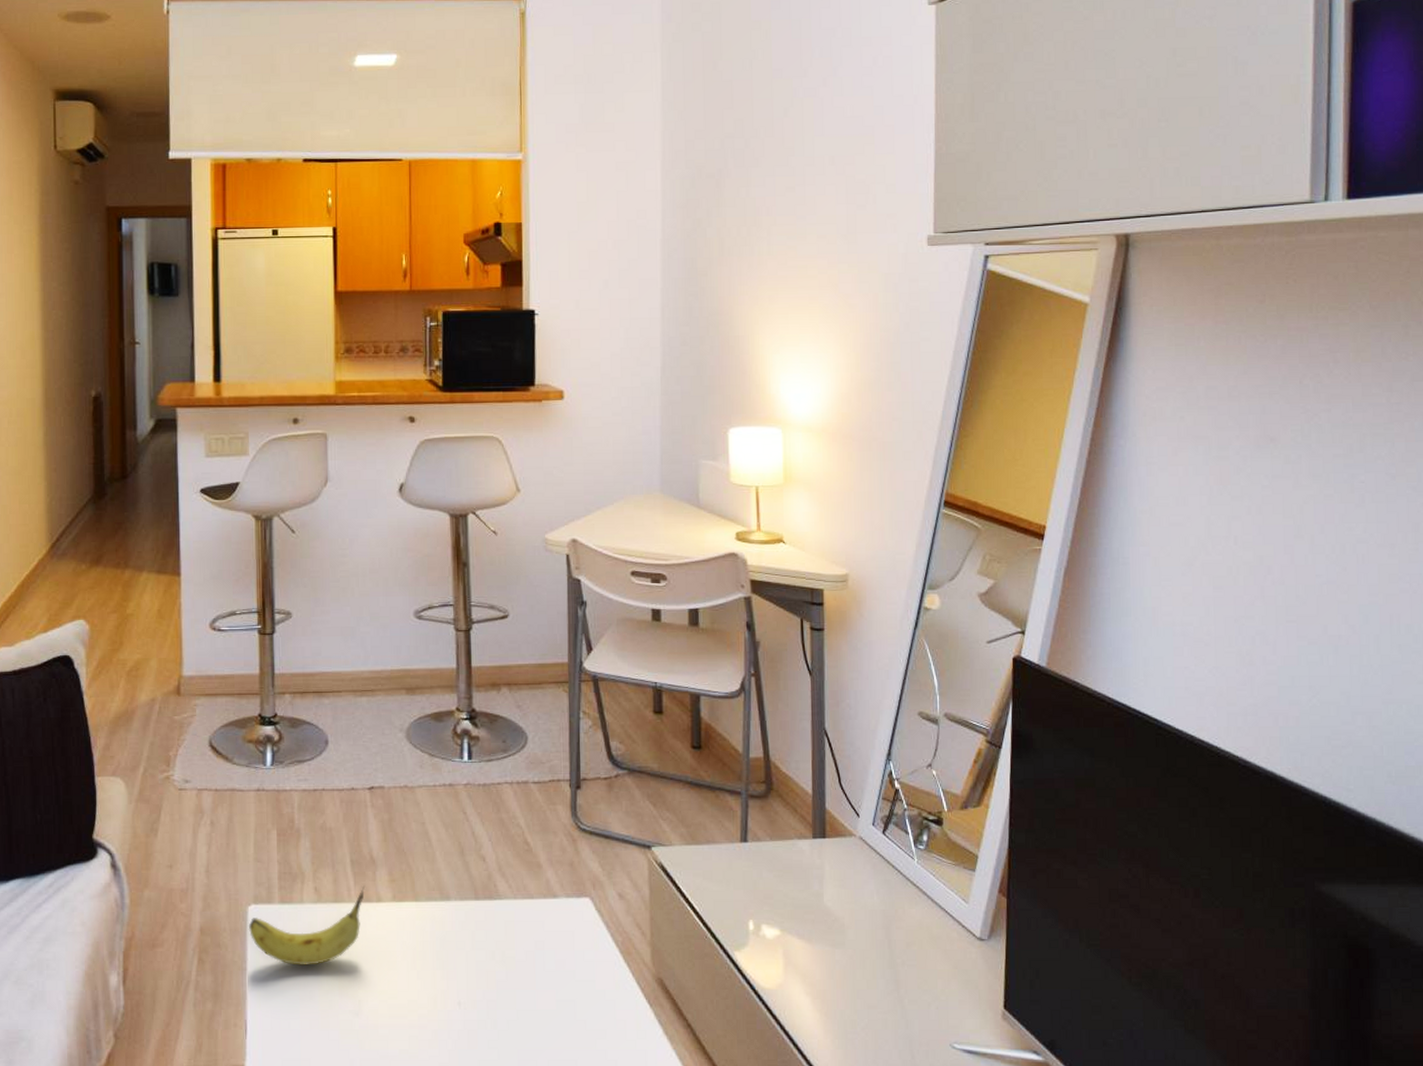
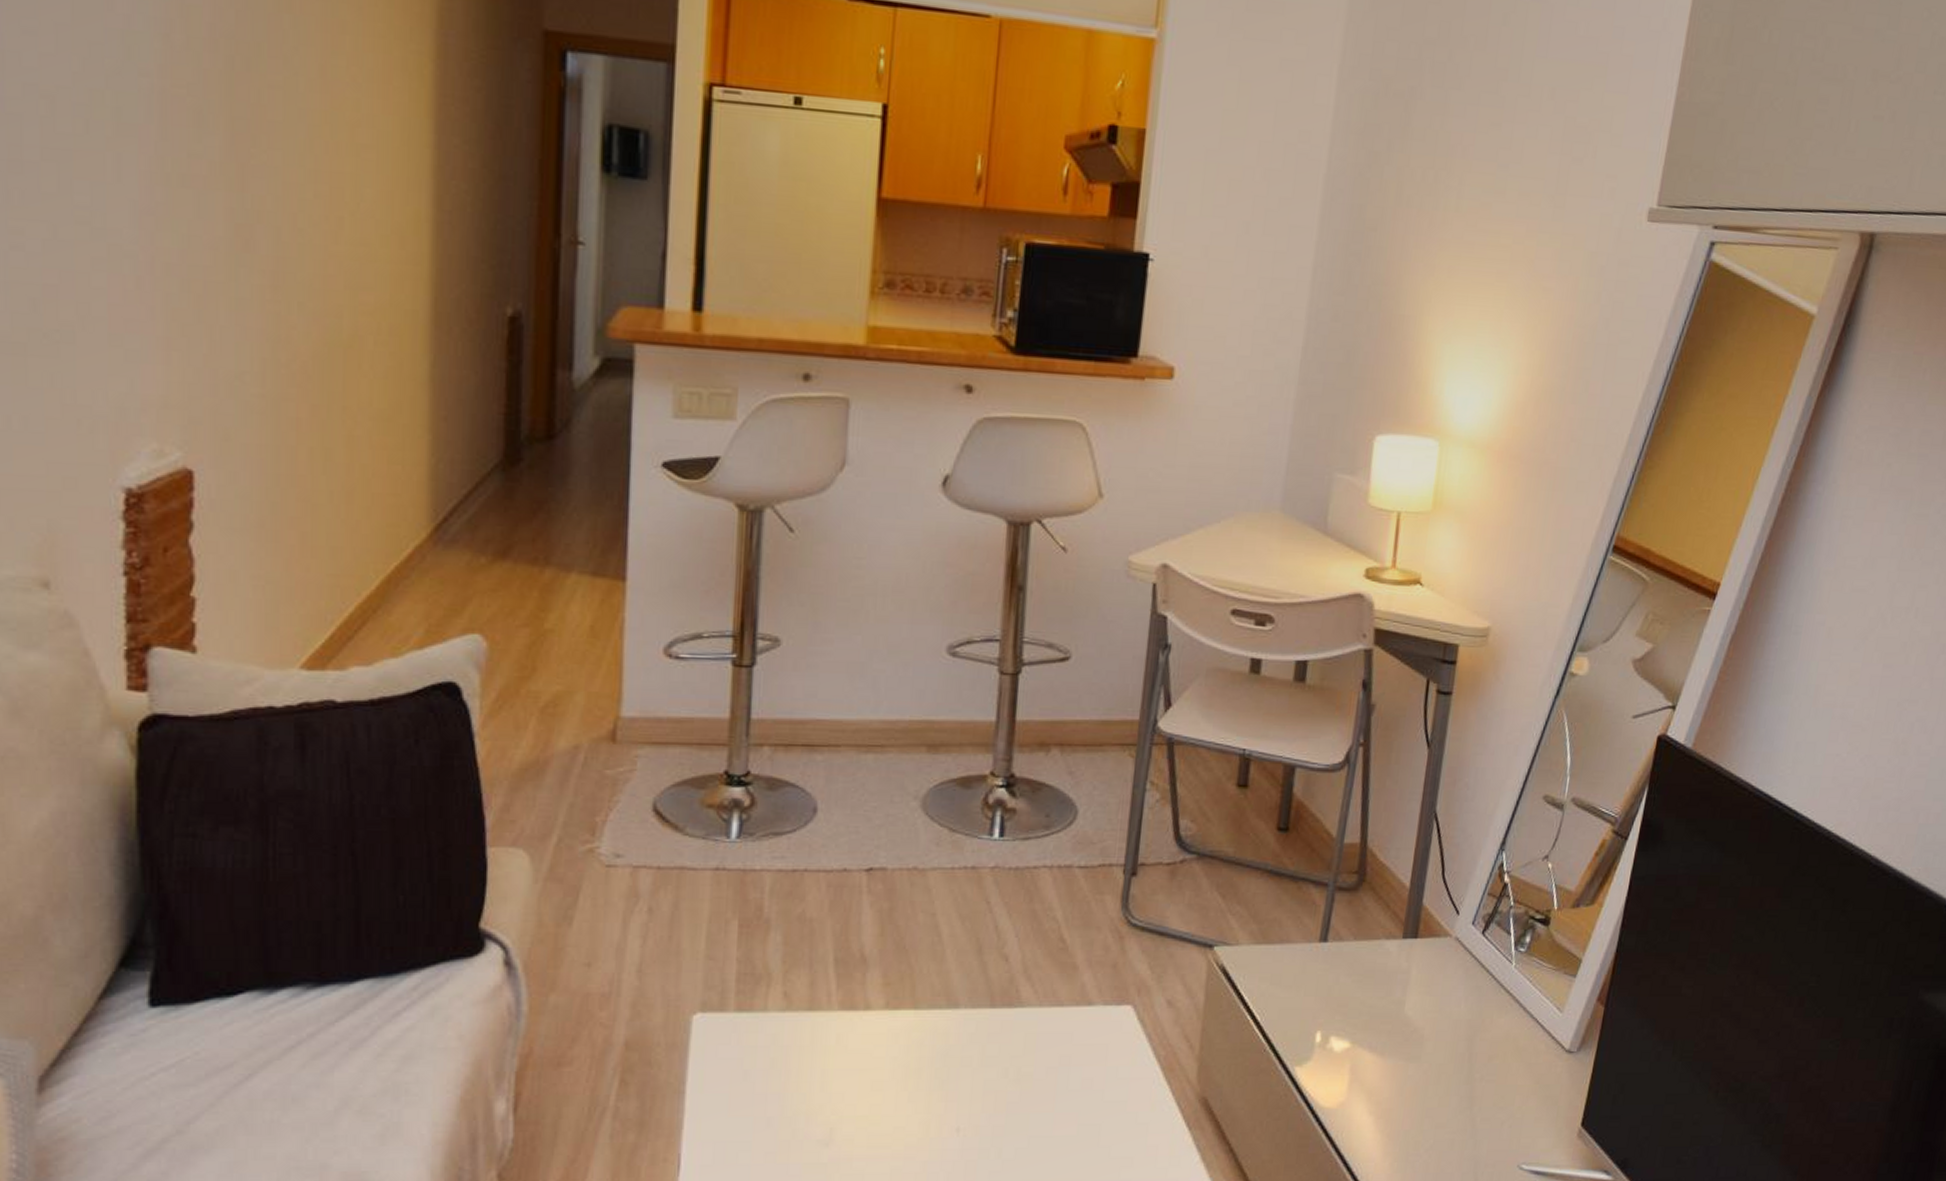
fruit: present [248,885,365,965] -> none [690,990,850,1087]

